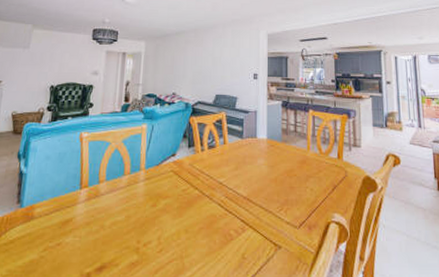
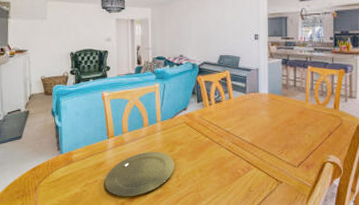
plate: none [68,207,157,266] -> present [104,152,175,197]

